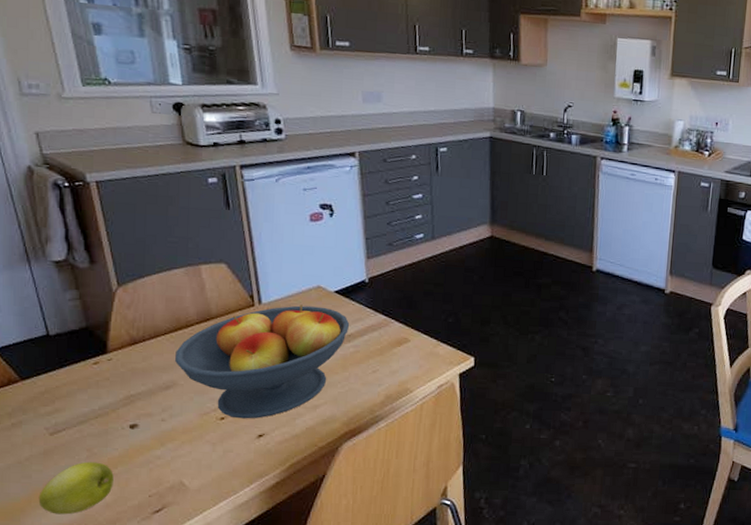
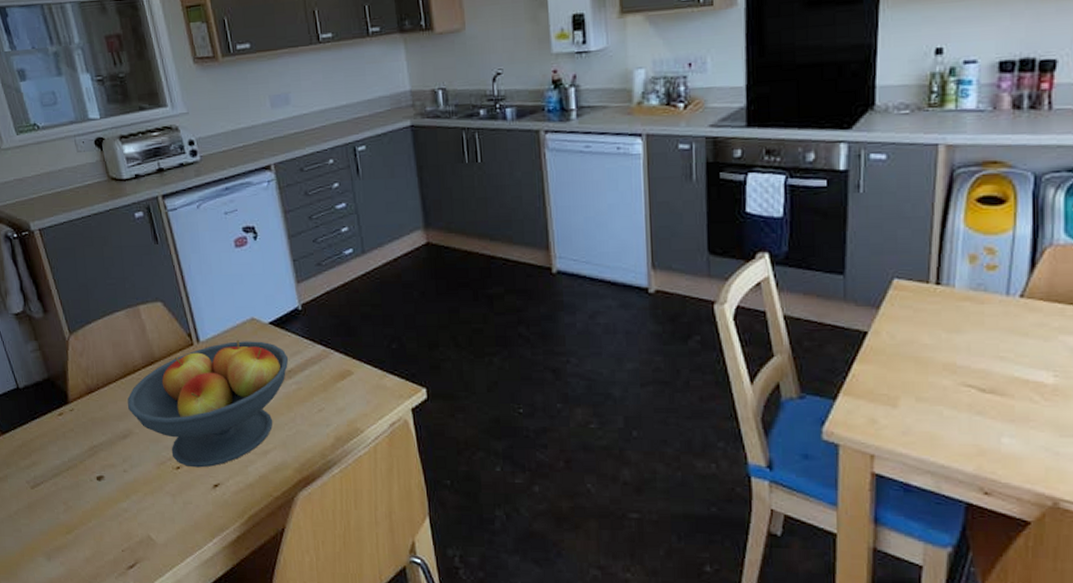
apple: present [38,461,114,515] -> none [29,515,90,569]

